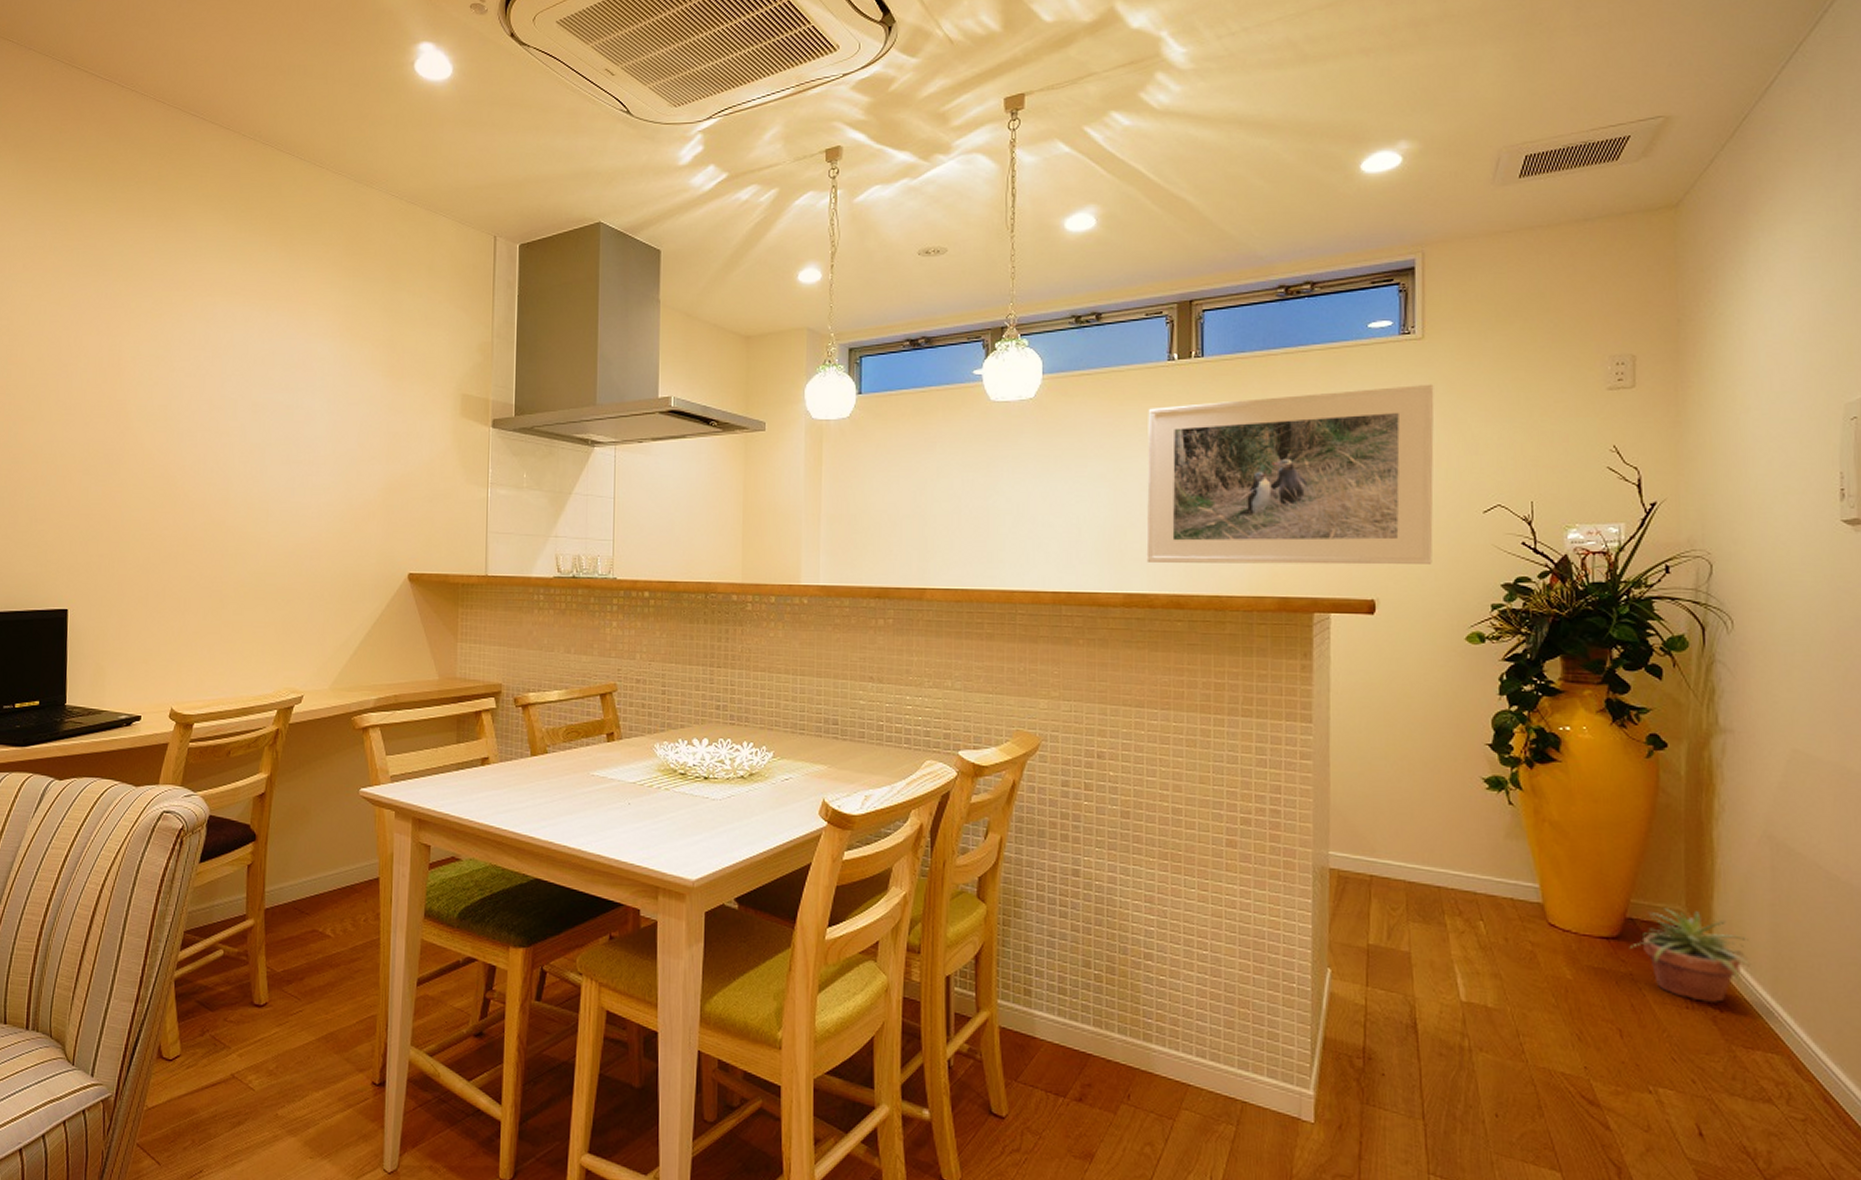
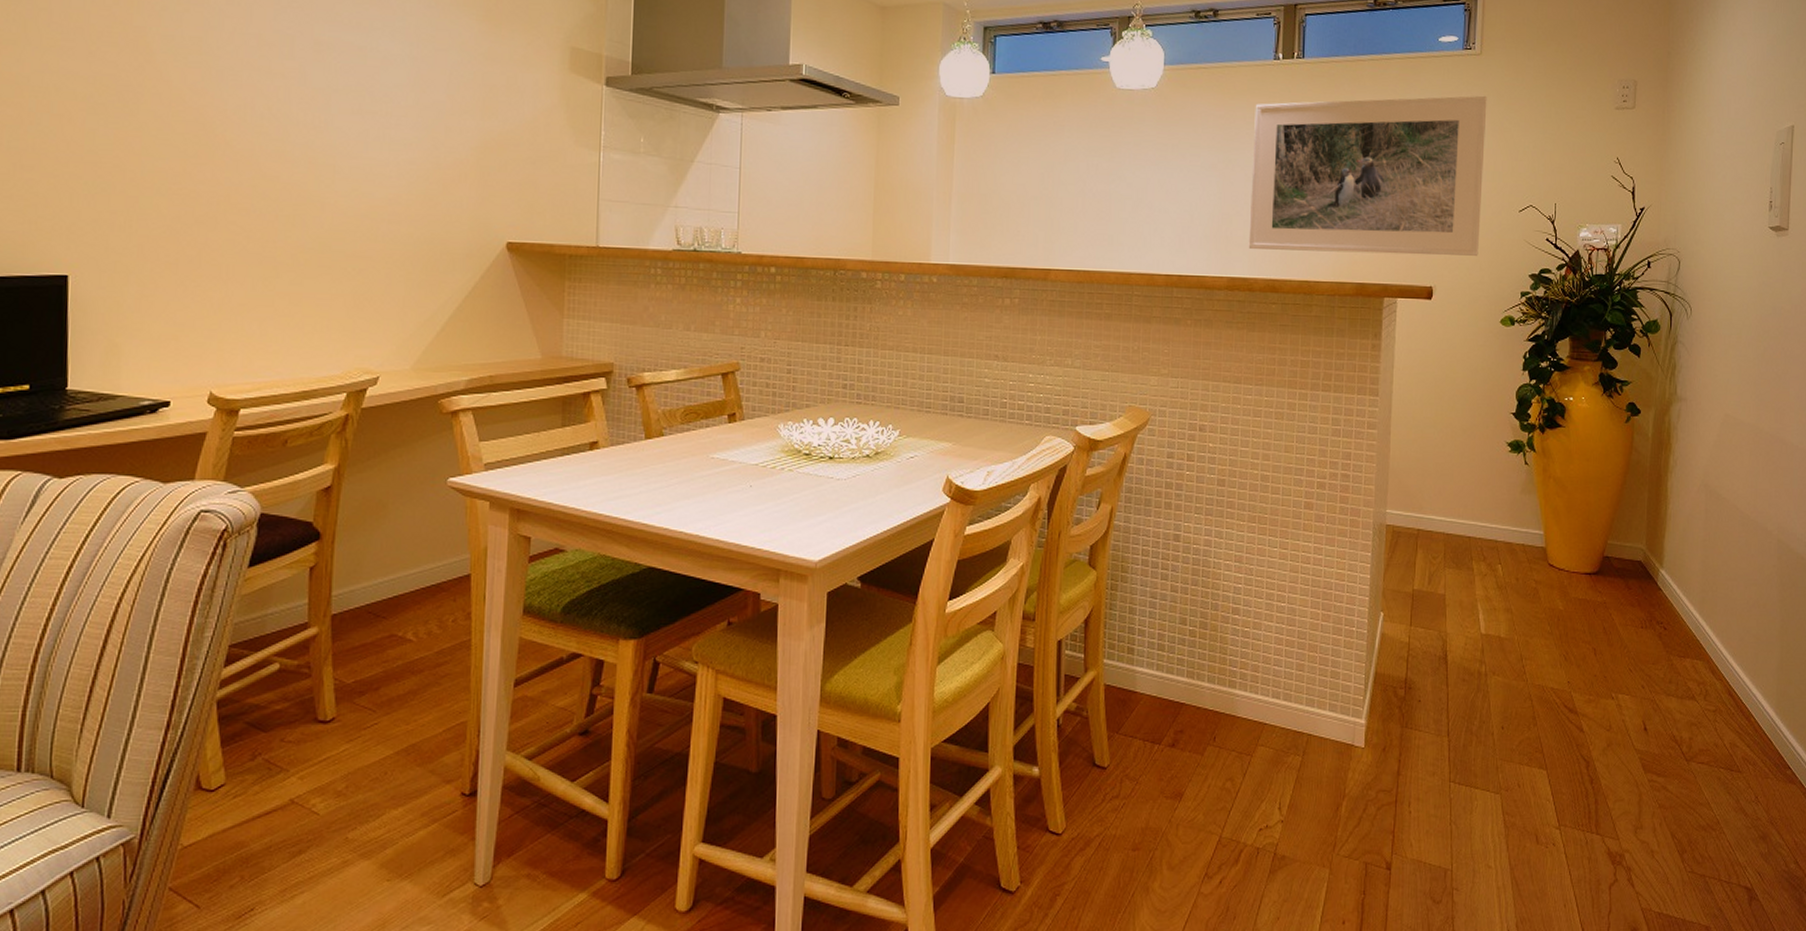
potted plant: present [1629,908,1752,1004] -> none [1605,547,1688,623]

